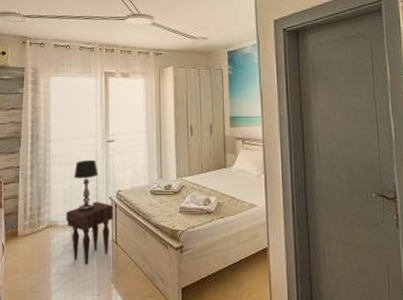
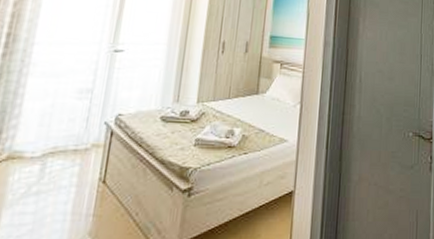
nightstand: present [66,202,114,264] -> none [37,127,109,211]
table lamp: present [74,159,98,212] -> none [59,72,96,139]

